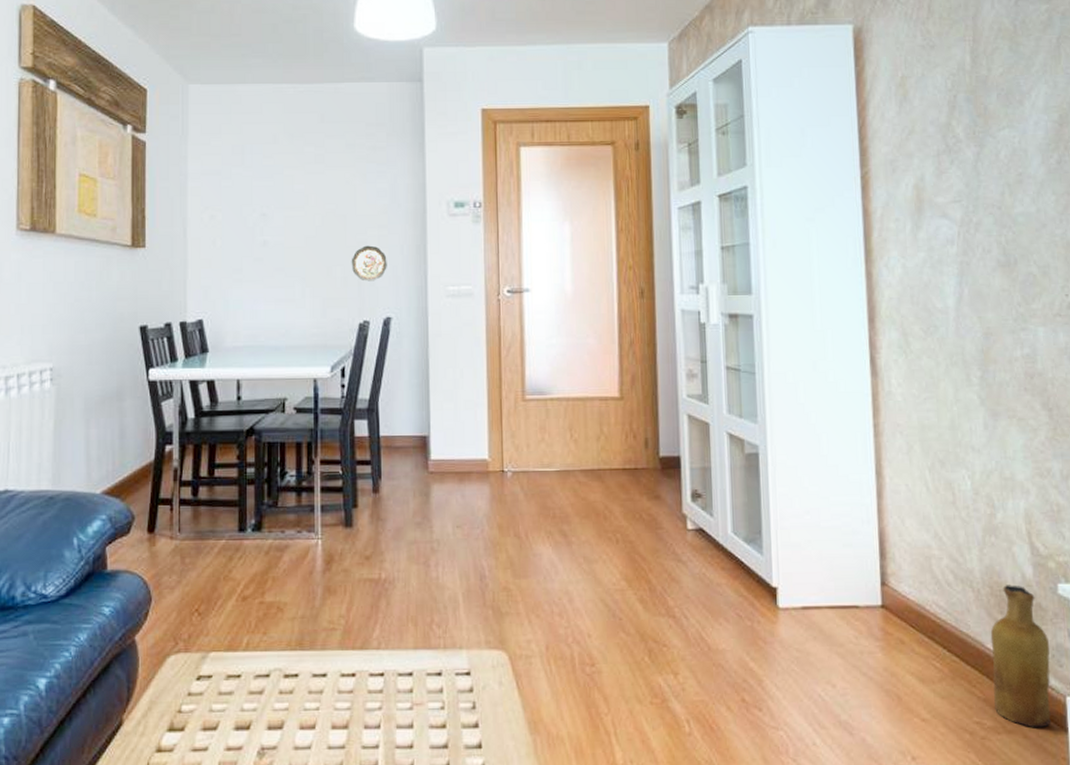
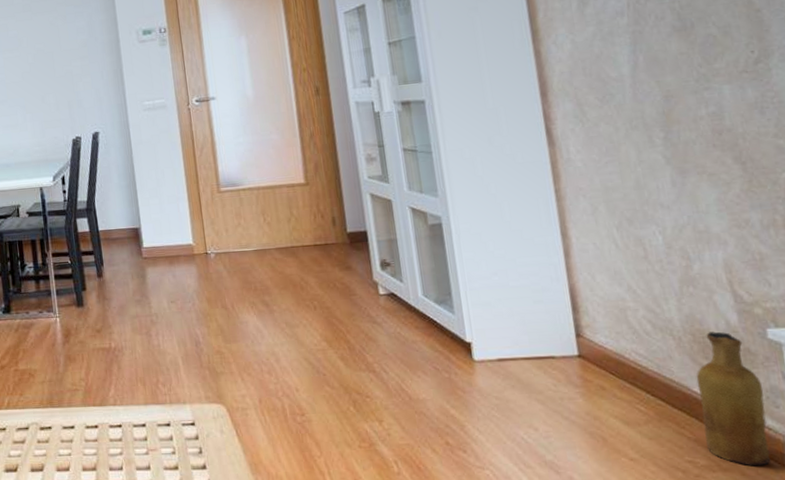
decorative plate: present [351,245,387,282] -> none [60,74,91,105]

